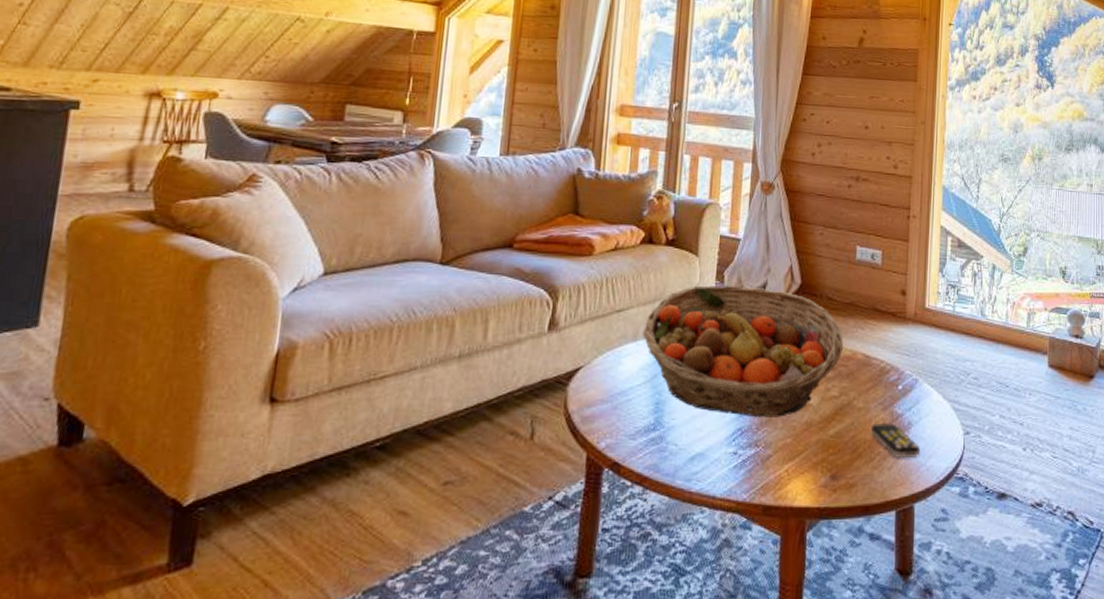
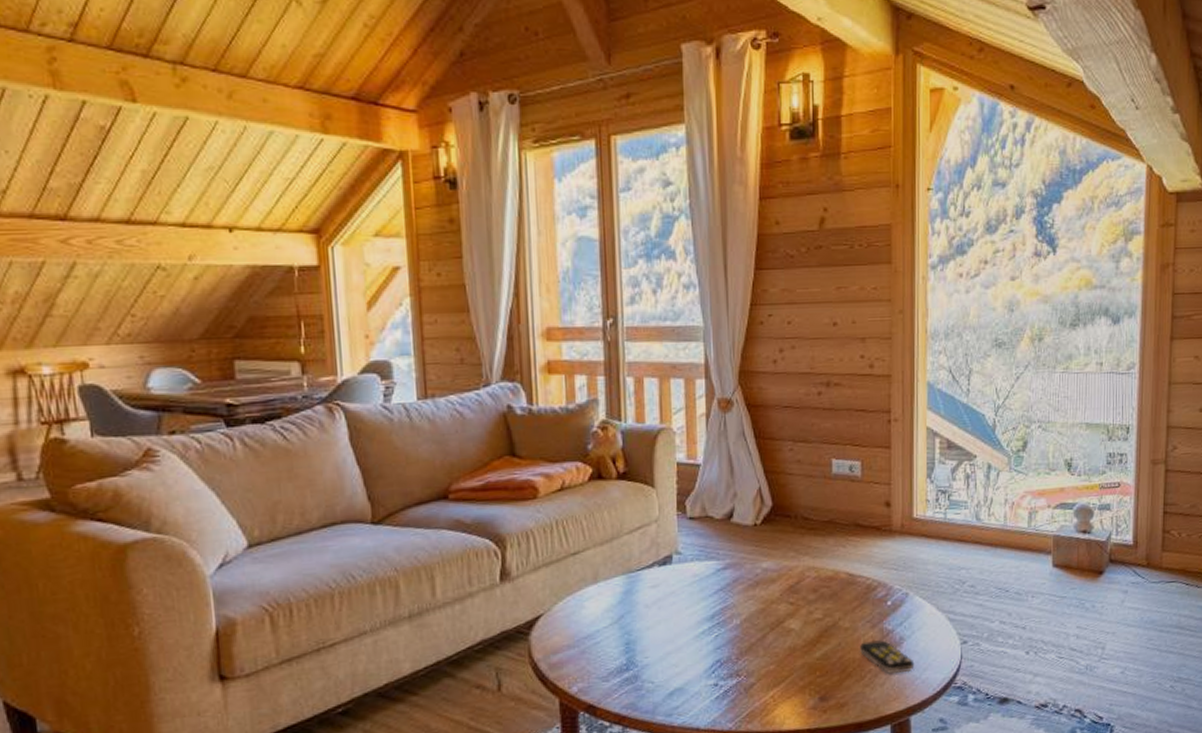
fruit basket: present [643,285,844,418] -> none [603,514,825,648]

